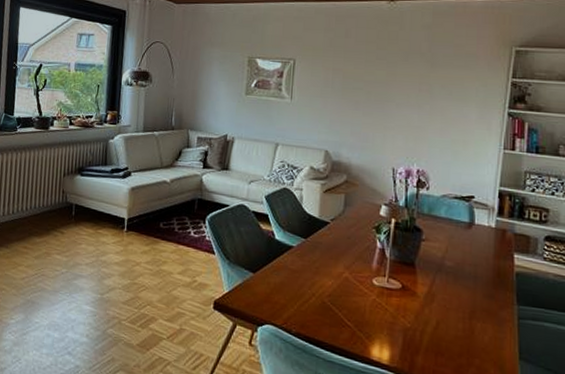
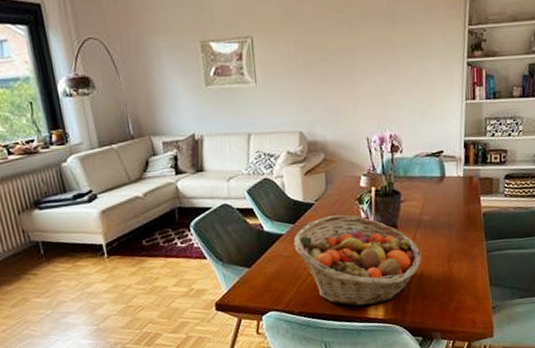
fruit basket: none [302,238,440,347] -> present [293,214,423,306]

